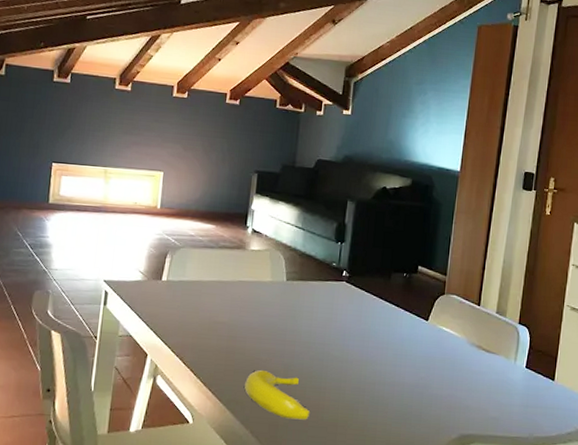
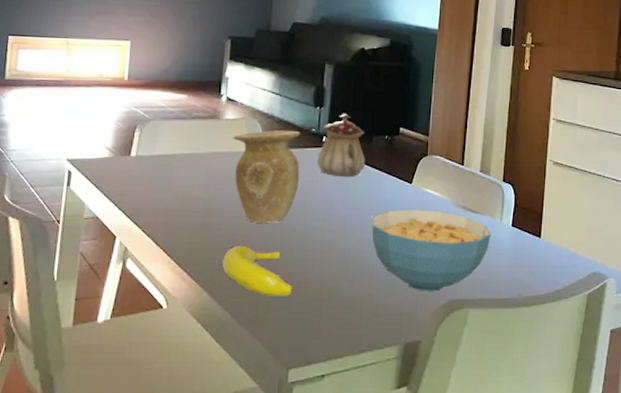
vase: none [257,262,321,351] -> present [233,130,300,223]
teapot: none [337,249,384,311] -> present [317,113,365,177]
cereal bowl: none [387,345,505,426] -> present [371,209,491,291]

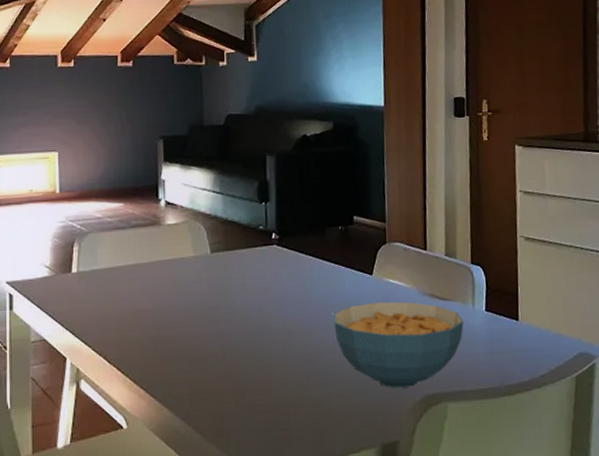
banana: present [222,246,293,296] -> none [180,357,257,407]
vase: present [233,130,300,223] -> none [176,230,252,331]
teapot: present [317,113,365,177] -> none [268,206,320,275]

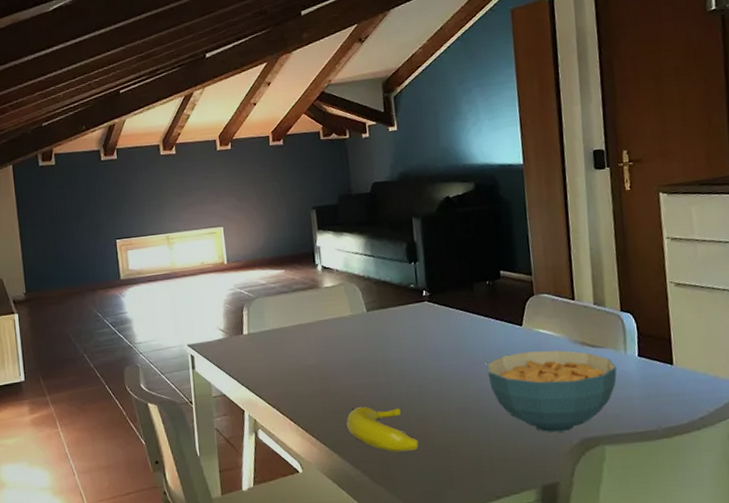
banana: none [180,357,257,407] -> present [346,407,419,452]

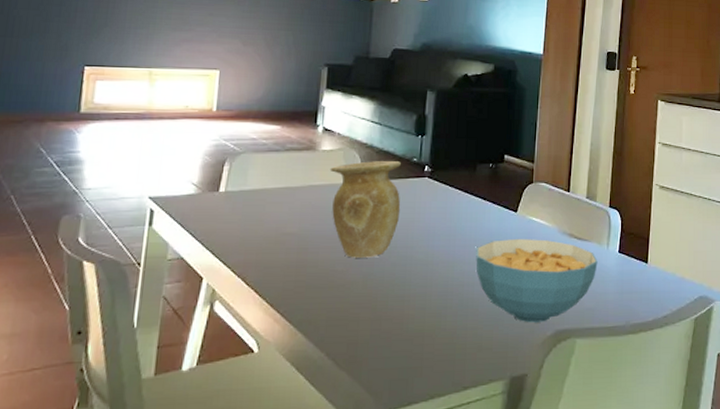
vase: none [334,289,407,383] -> present [330,161,401,258]
banana: present [346,407,419,452] -> none [318,283,394,335]

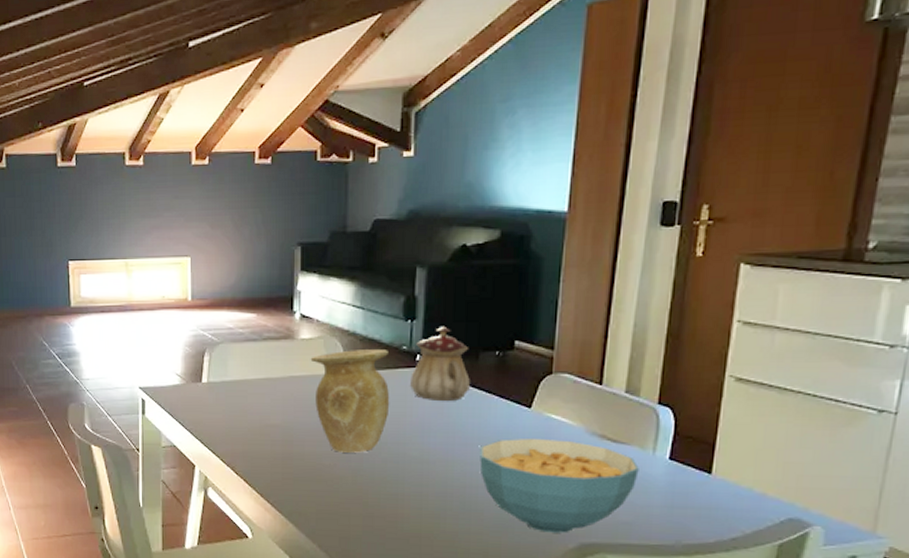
teapot: none [419,141,469,207] -> present [410,326,470,401]

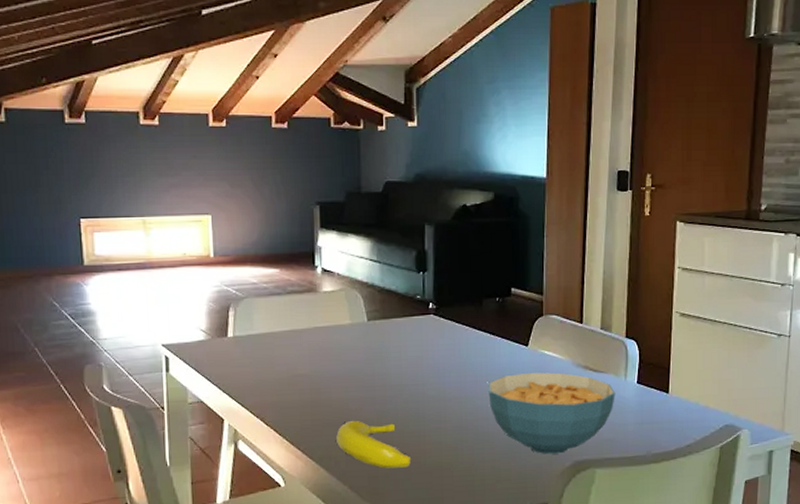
banana: none [307,477,387,531] -> present [336,421,412,469]
vase: present [310,350,390,453] -> none [333,299,408,397]
teapot: present [410,326,470,401] -> none [425,276,476,344]

